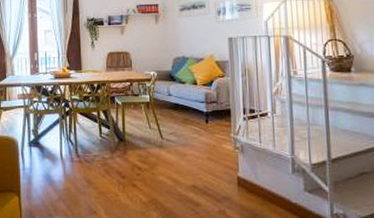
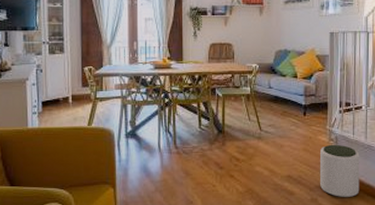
plant pot: none [225,153,271,211] -> present [320,144,360,198]

